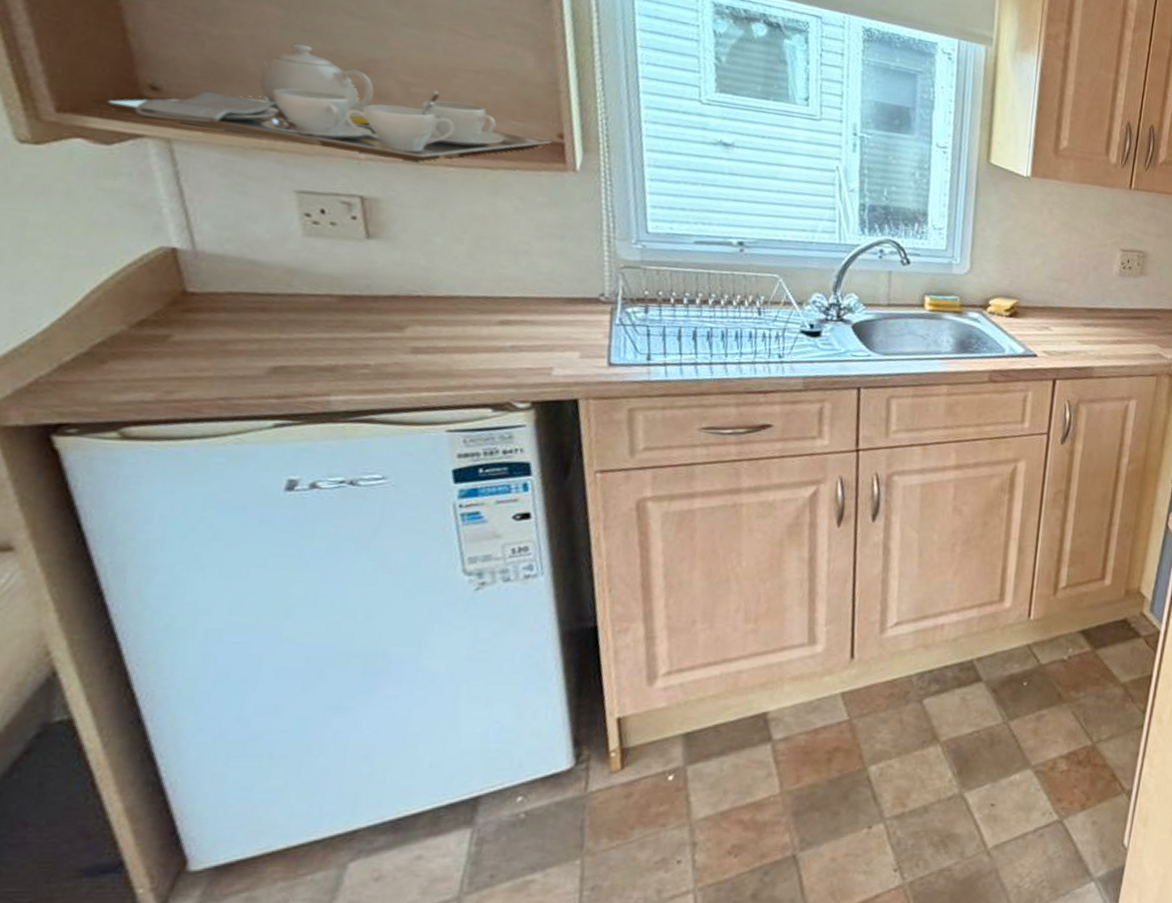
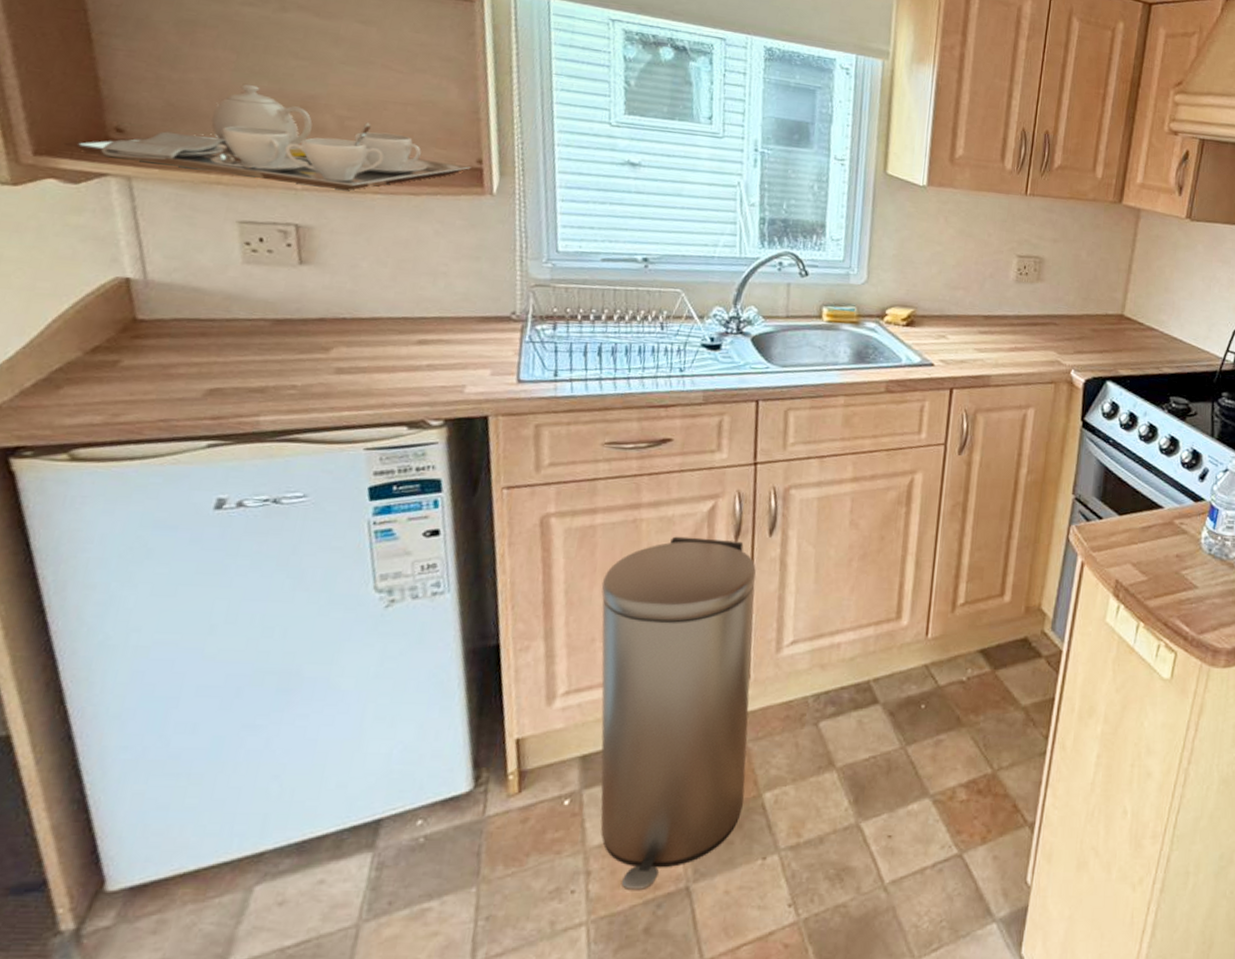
pedal bin: none [701,521,860,860] -> present [600,536,757,891]

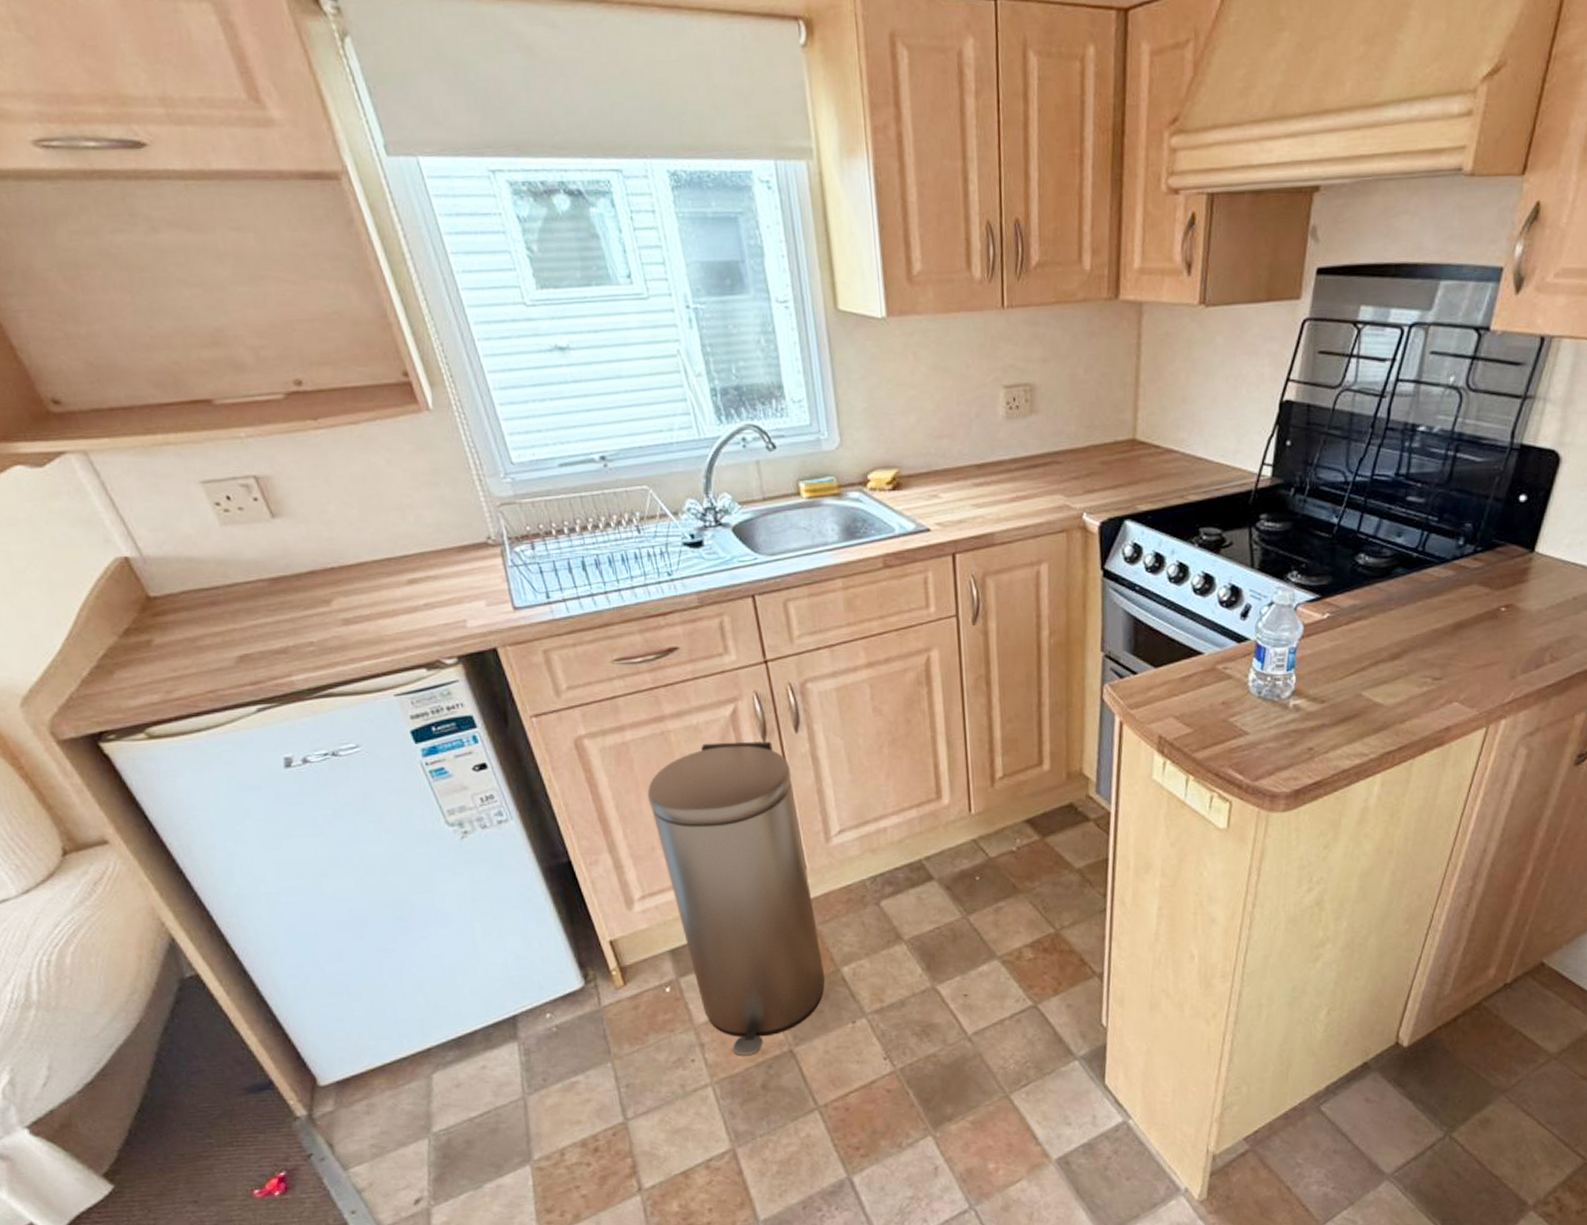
tea set: present [63,84,471,190] -> none [13,326,399,433]

